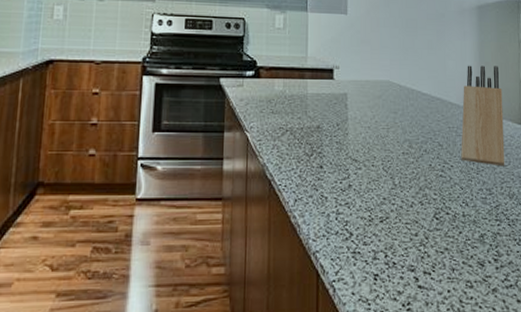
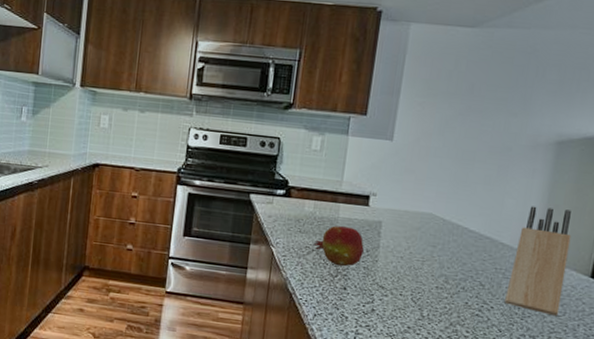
fruit: none [286,102,334,144] -> present [313,225,364,267]

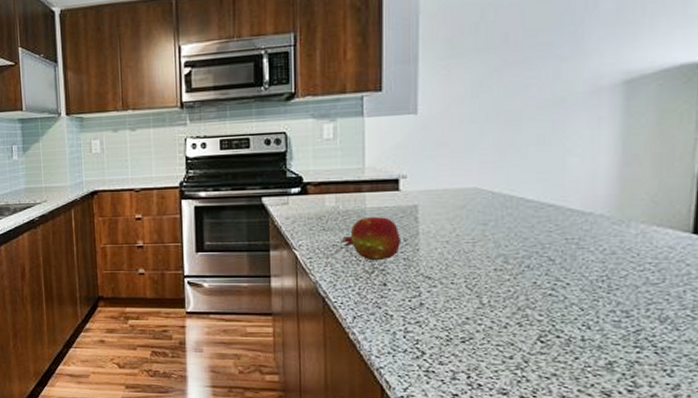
knife block: present [504,206,572,316] -> none [583,158,660,285]

